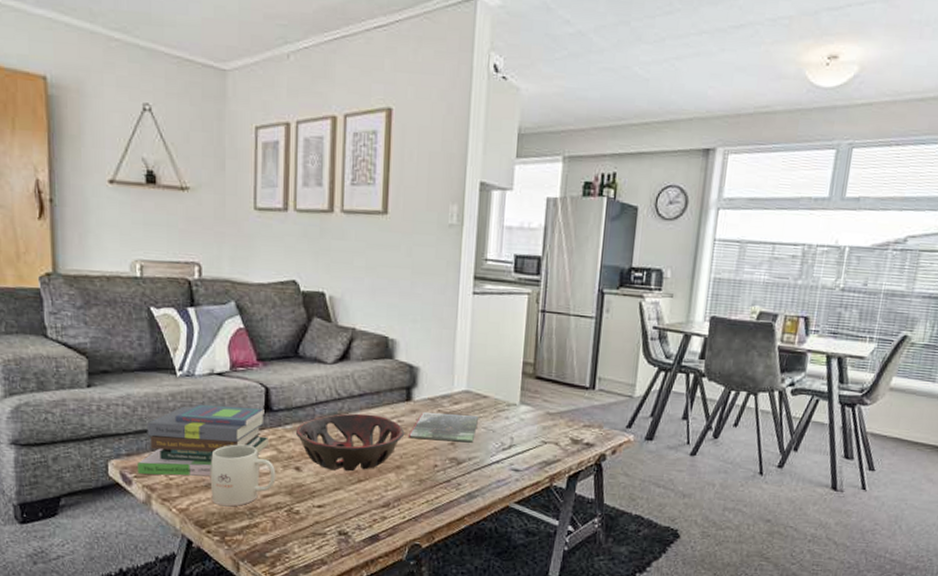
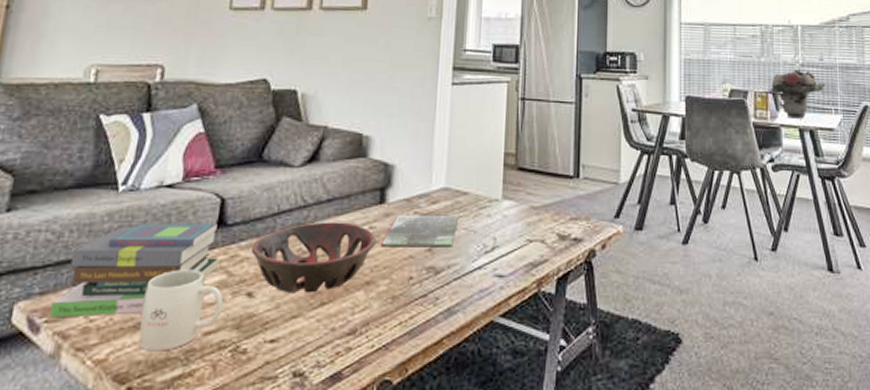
flower arrangement: none [799,292,865,346] -> present [767,67,825,119]

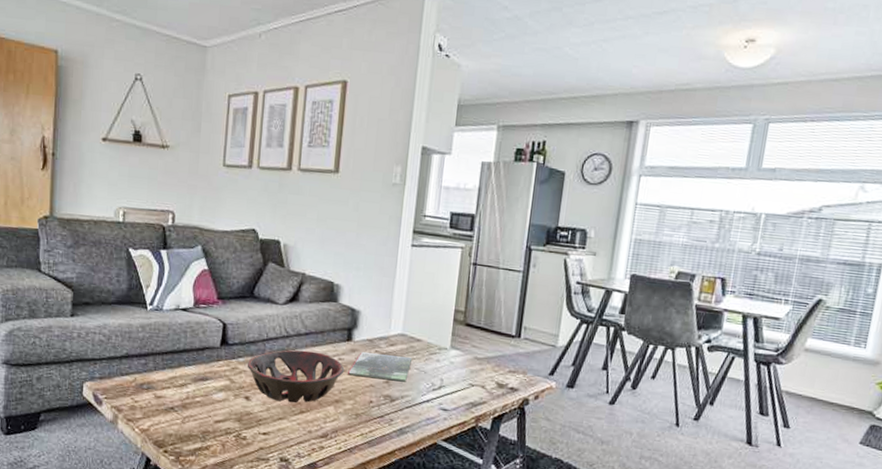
books: present [50,223,219,318] -> none [108,335,223,401]
mug: present [138,269,224,352] -> none [169,373,228,430]
flower arrangement: present [767,67,825,119] -> none [716,256,780,306]

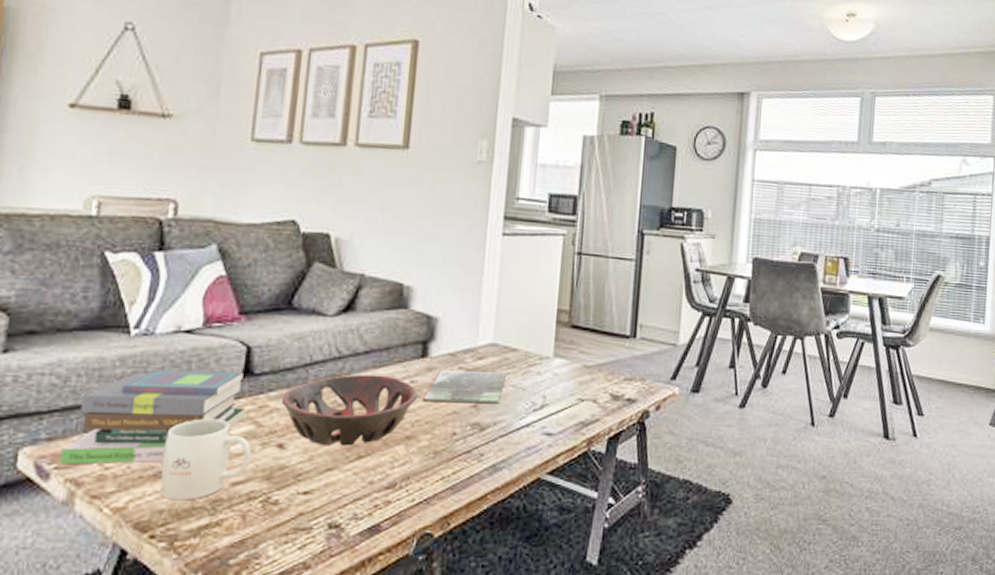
books: none [108,335,223,401] -> present [60,369,246,465]
mug: none [169,373,228,430] -> present [160,418,252,501]

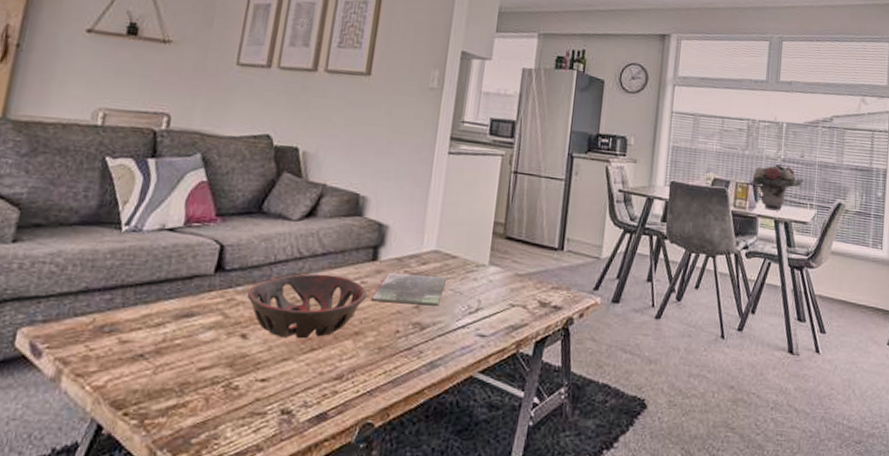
books: present [60,369,246,465] -> none [52,262,216,346]
mug: present [160,418,252,501] -> none [136,308,219,383]
flower arrangement: none [839,232,900,286] -> present [748,162,804,211]

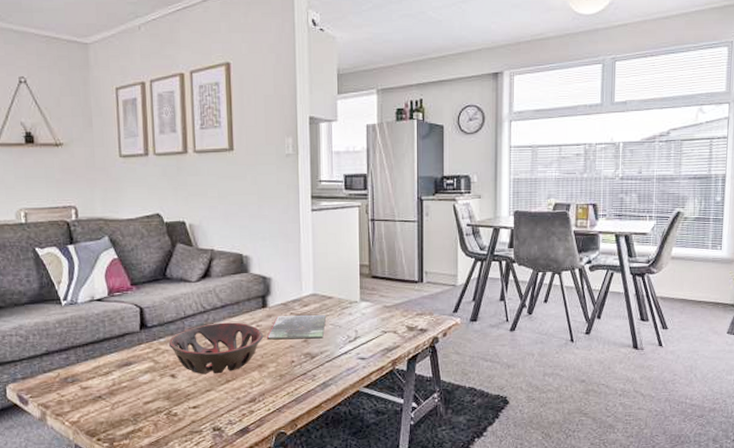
flower arrangement: present [748,162,804,211] -> none [588,181,642,226]

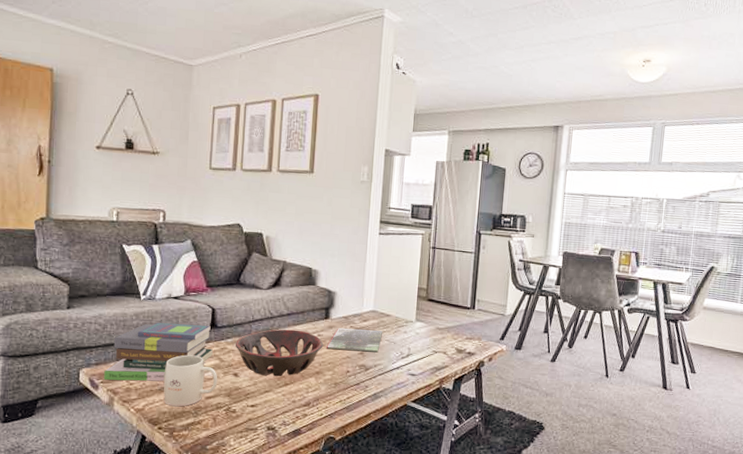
books: none [32,326,146,395] -> present [104,322,213,382]
mug: none [96,359,155,416] -> present [163,354,218,407]

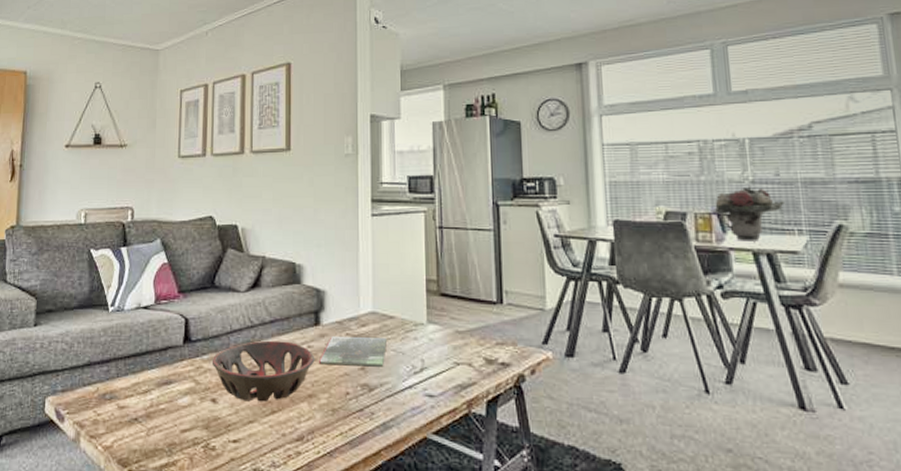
books: present [104,322,213,382] -> none [70,337,187,411]
mug: present [163,354,218,407] -> none [133,376,194,443]
flower arrangement: none [631,233,681,274] -> present [710,185,784,241]

